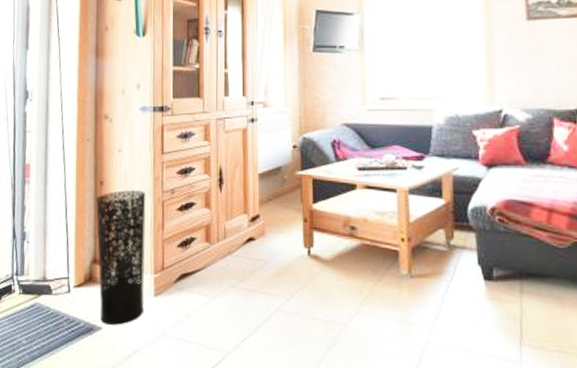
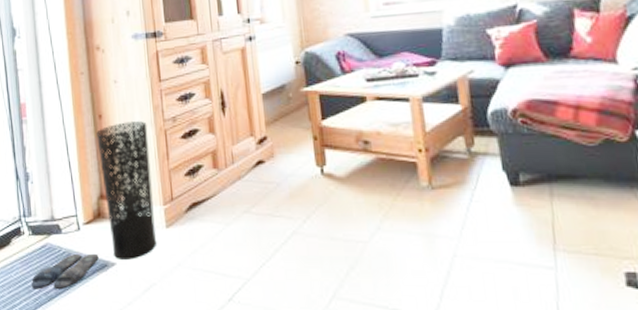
slippers: none [17,316,86,350] -> present [32,253,99,290]

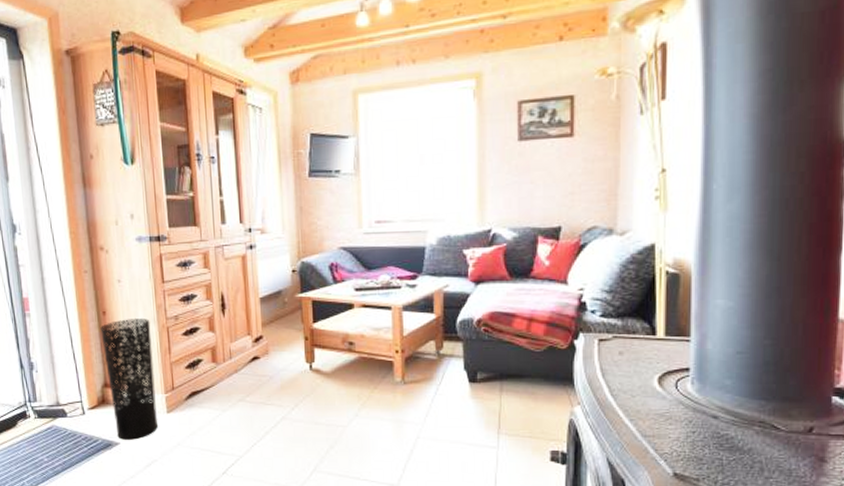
slippers: present [32,253,99,290] -> none [38,434,103,465]

